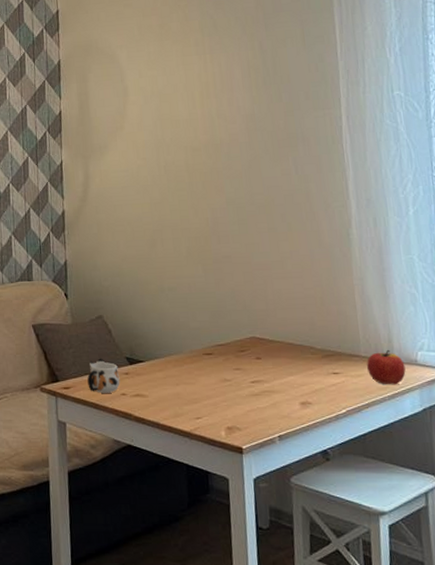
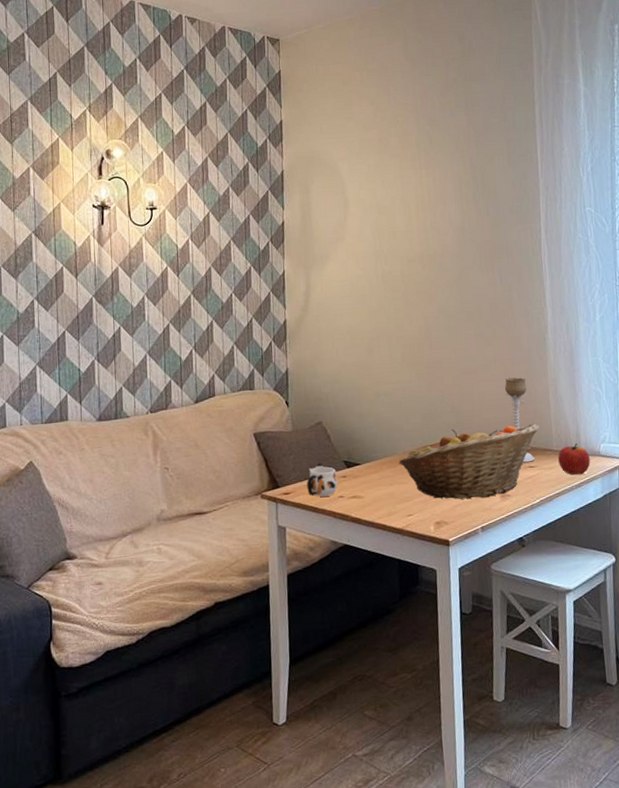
fruit basket: none [185,326,344,404] -> present [398,424,539,499]
candle holder: none [302,275,339,368] -> present [504,377,535,463]

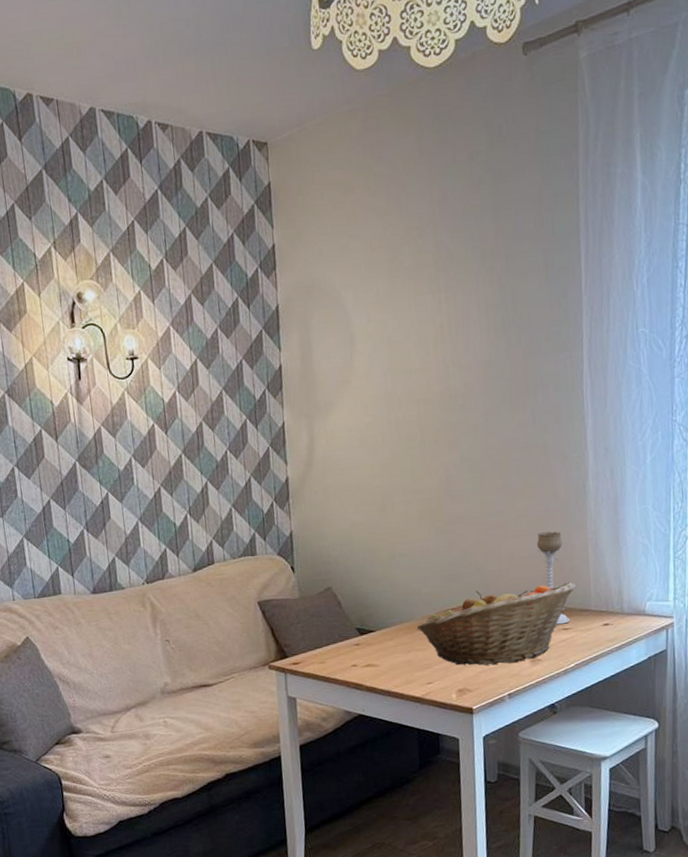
mug: present [307,463,338,497] -> none [317,631,351,666]
apple: present [558,443,590,475] -> none [597,602,634,637]

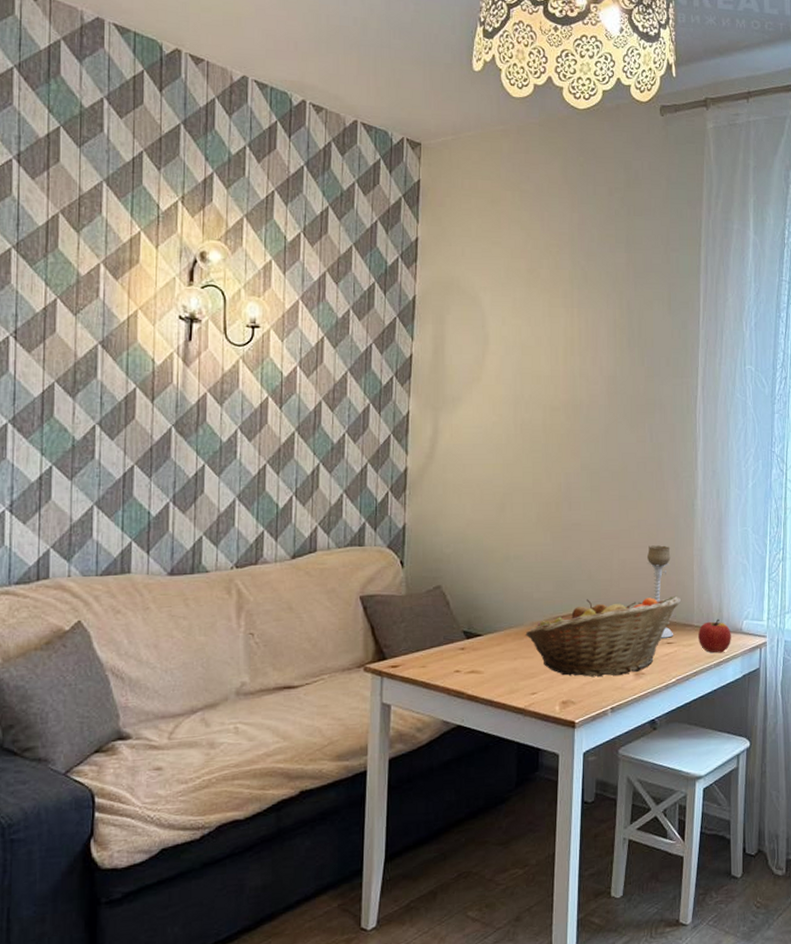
apple: none [597,602,634,637] -> present [698,619,731,653]

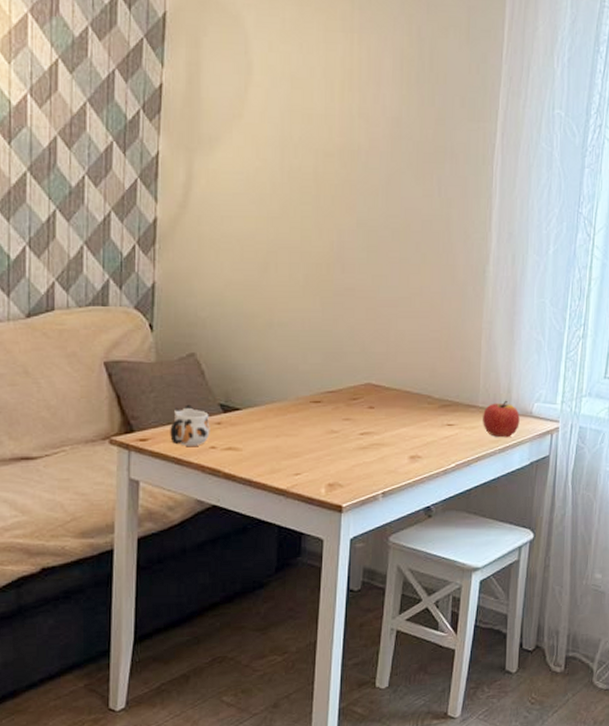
mug: none [419,632,455,671] -> present [170,404,210,446]
fruit basket: present [525,596,681,677] -> none [289,373,465,458]
candle holder: present [646,545,673,638] -> none [428,316,456,419]

